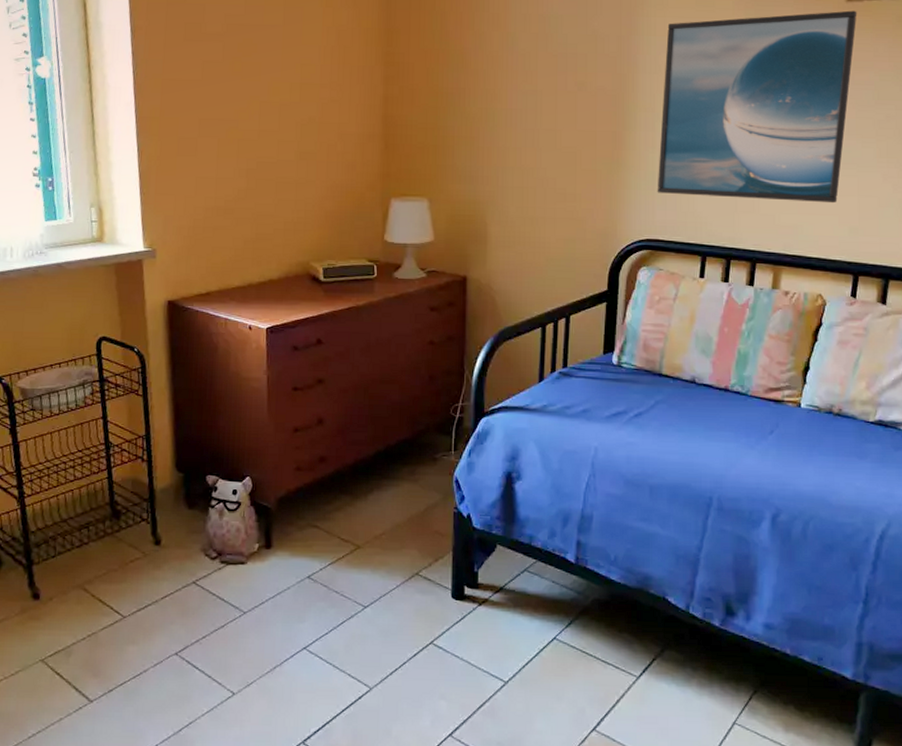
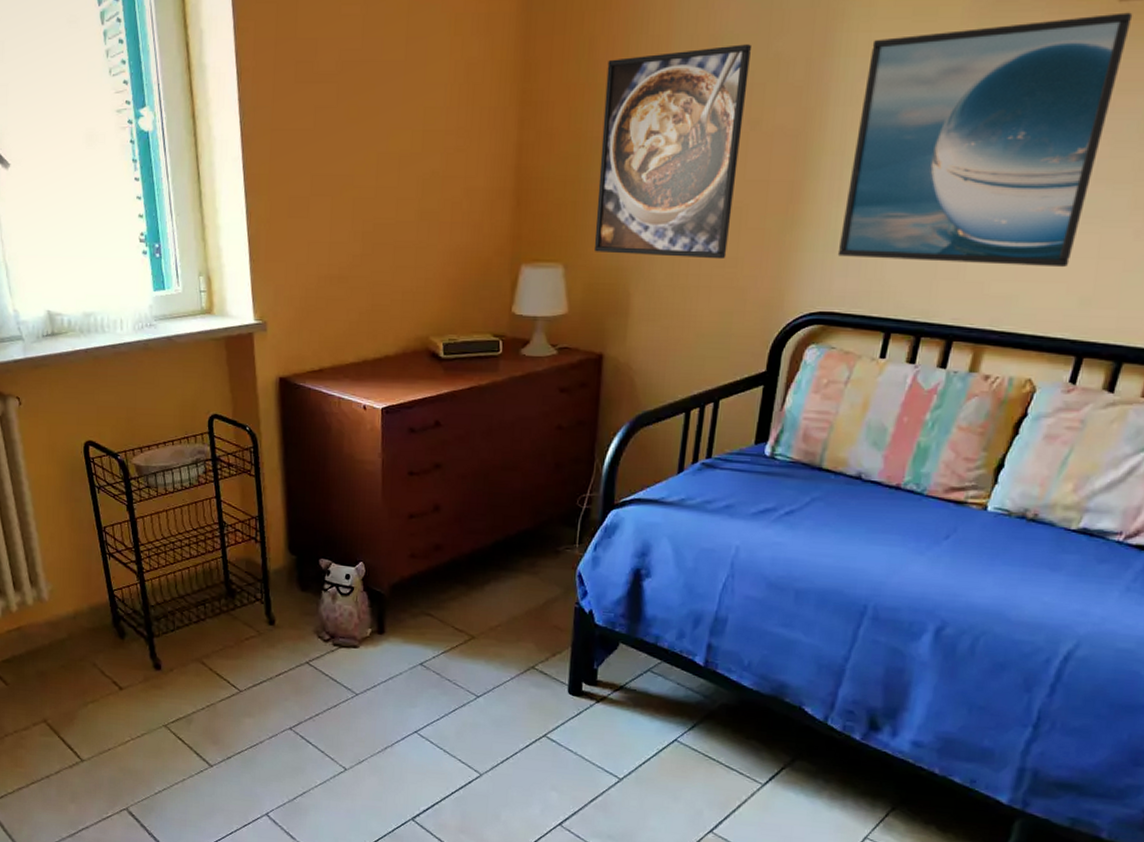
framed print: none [453,23,574,195] -> present [593,44,753,260]

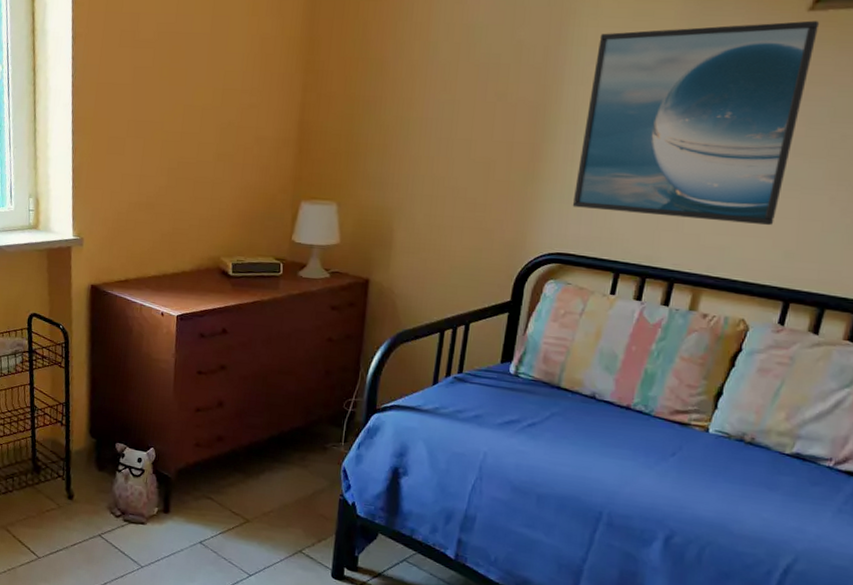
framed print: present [593,44,753,260] -> none [363,32,499,205]

